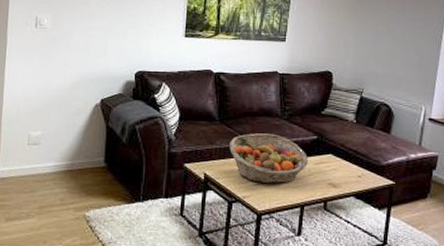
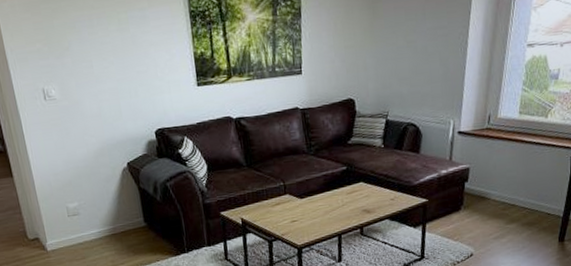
fruit basket: present [230,133,308,184] -> none [261,171,340,220]

